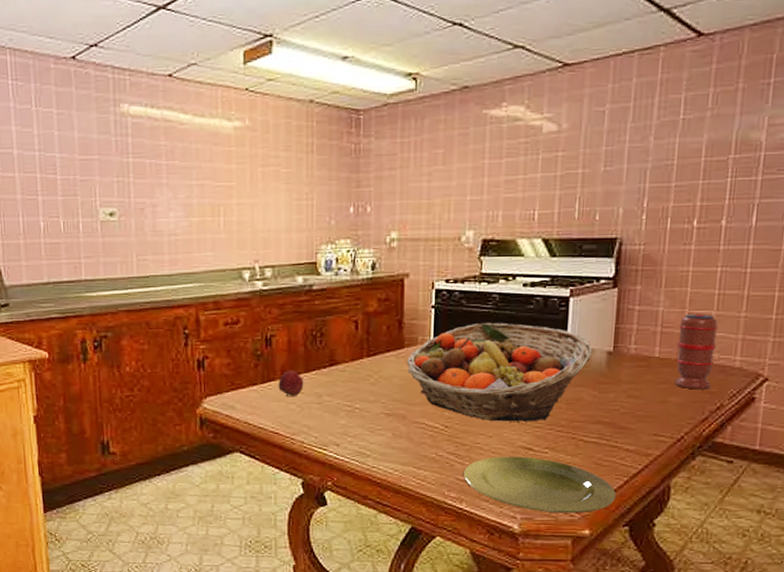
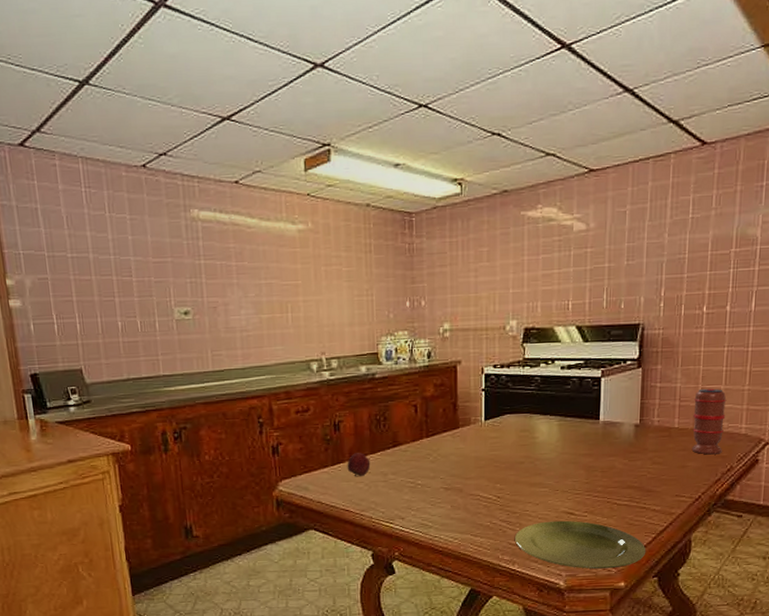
fruit basket: present [406,322,592,422] -> none [461,402,622,491]

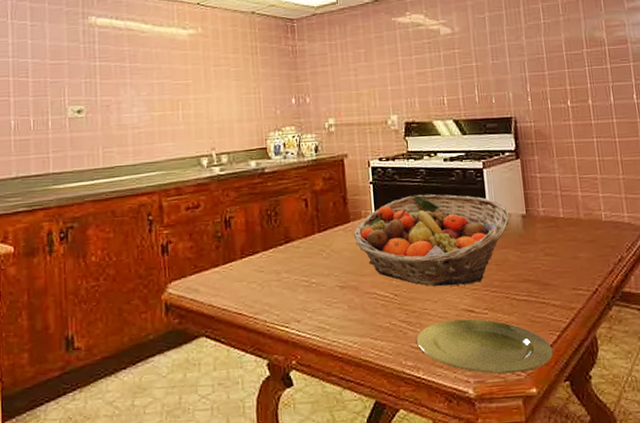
apple: present [347,453,371,476] -> none [239,250,263,275]
fruit basket: none [461,402,622,491] -> present [353,194,510,287]
spice grinder: present [691,388,727,455] -> none [574,178,610,245]

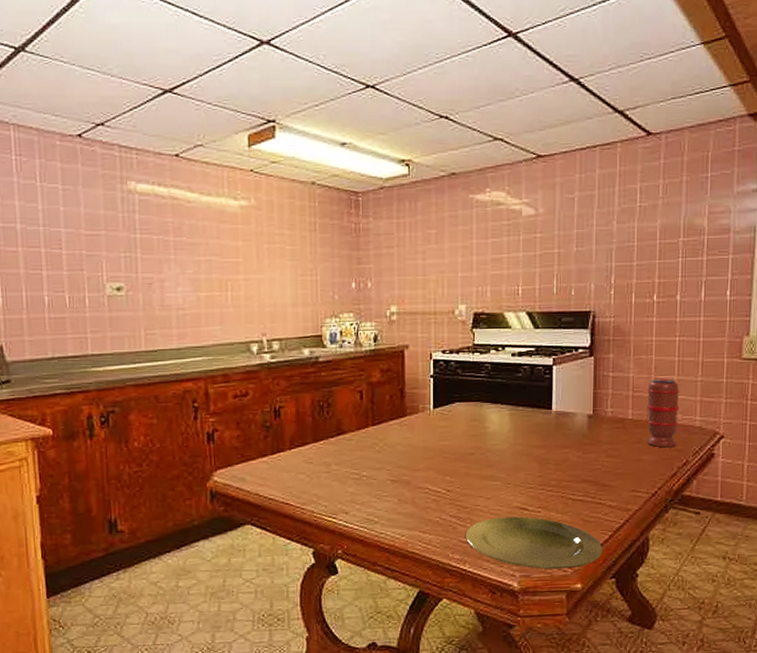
fruit basket: present [353,194,510,287] -> none [408,390,575,484]
spice grinder: none [574,178,610,245] -> present [646,379,680,448]

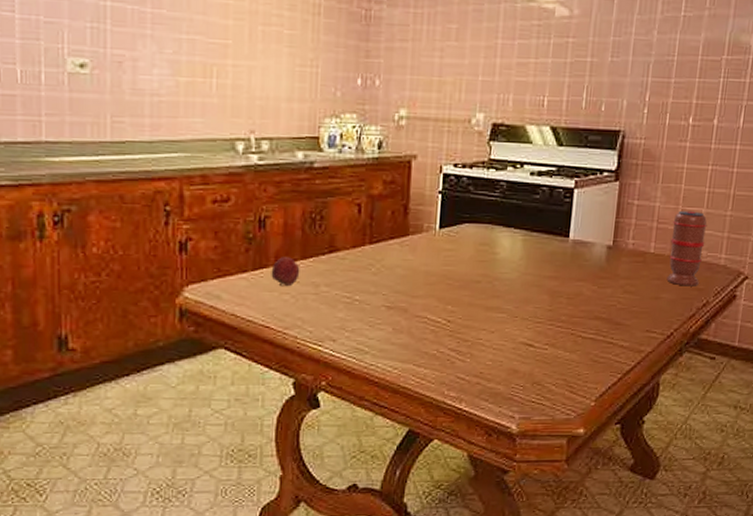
apple: none [287,441,313,466] -> present [271,257,300,285]
plate: present [465,516,603,570] -> none [463,353,611,412]

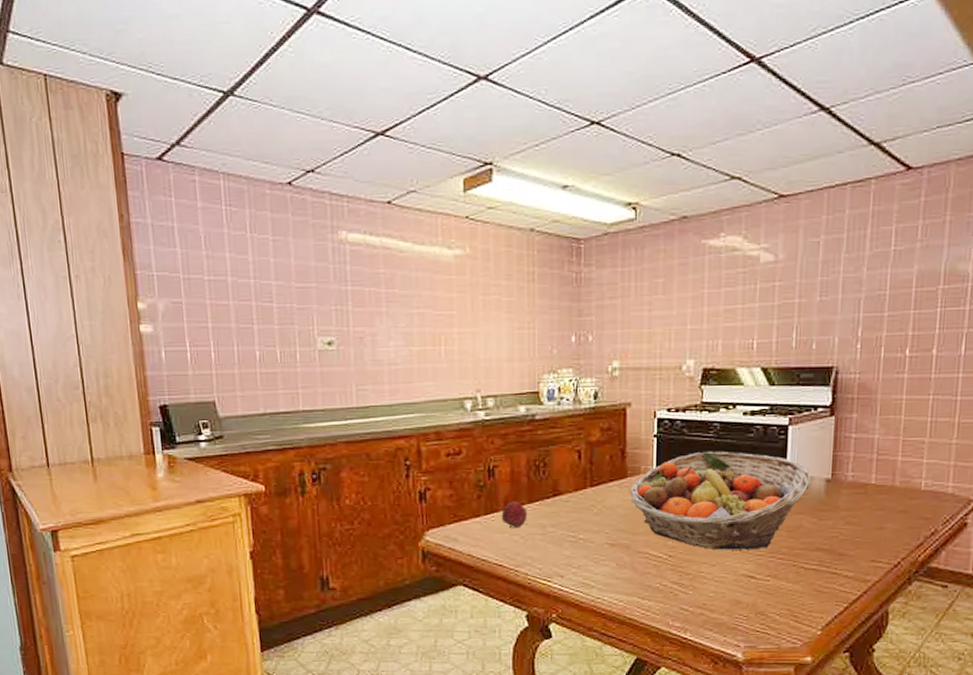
fruit basket: none [410,211,594,317] -> present [629,451,811,550]
spice grinder: present [667,210,707,286] -> none [890,441,931,516]

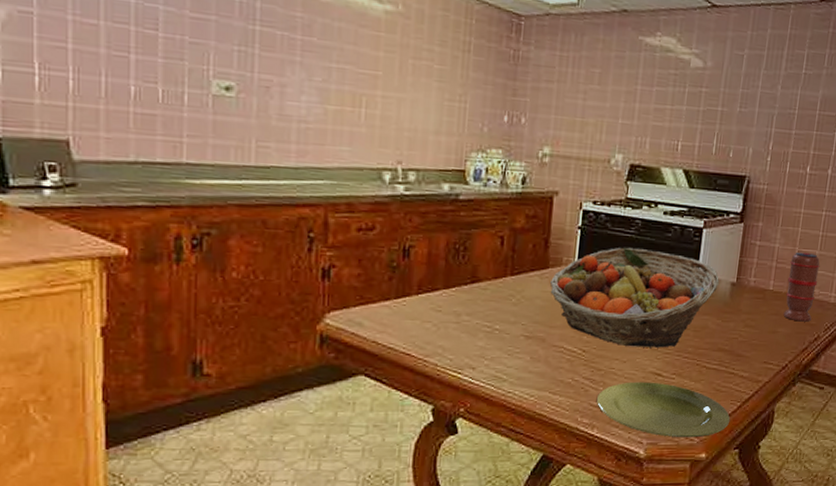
apple: present [501,502,528,527] -> none [413,286,443,314]
plate: none [686,584,837,641] -> present [596,382,731,438]
spice grinder: none [890,441,931,516] -> present [783,252,820,322]

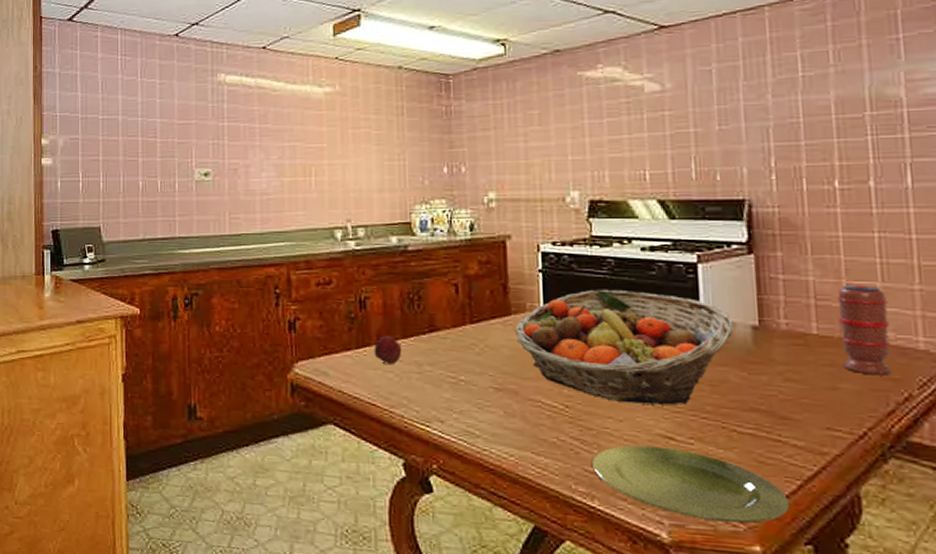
apple: none [413,286,443,314] -> present [374,336,402,364]

